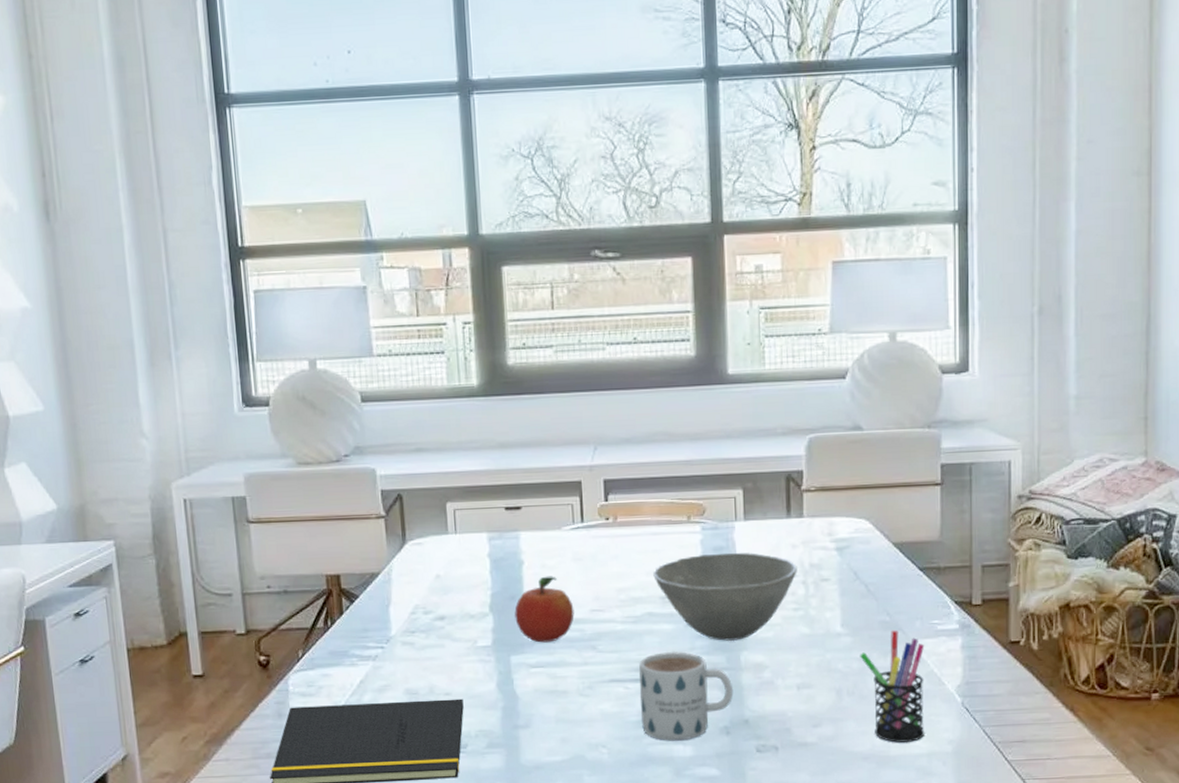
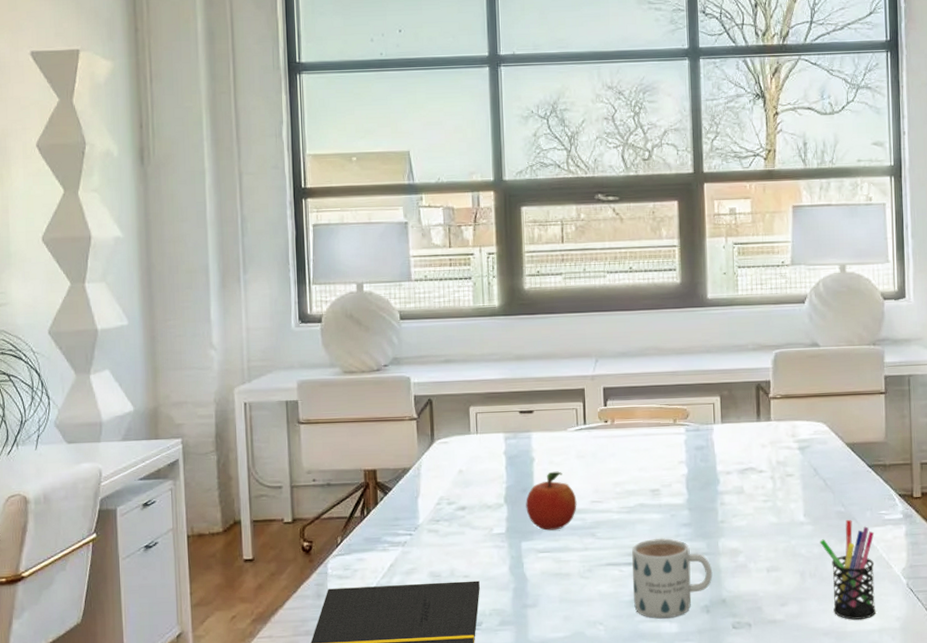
bowl: present [653,552,797,641] -> none [644,451,766,529]

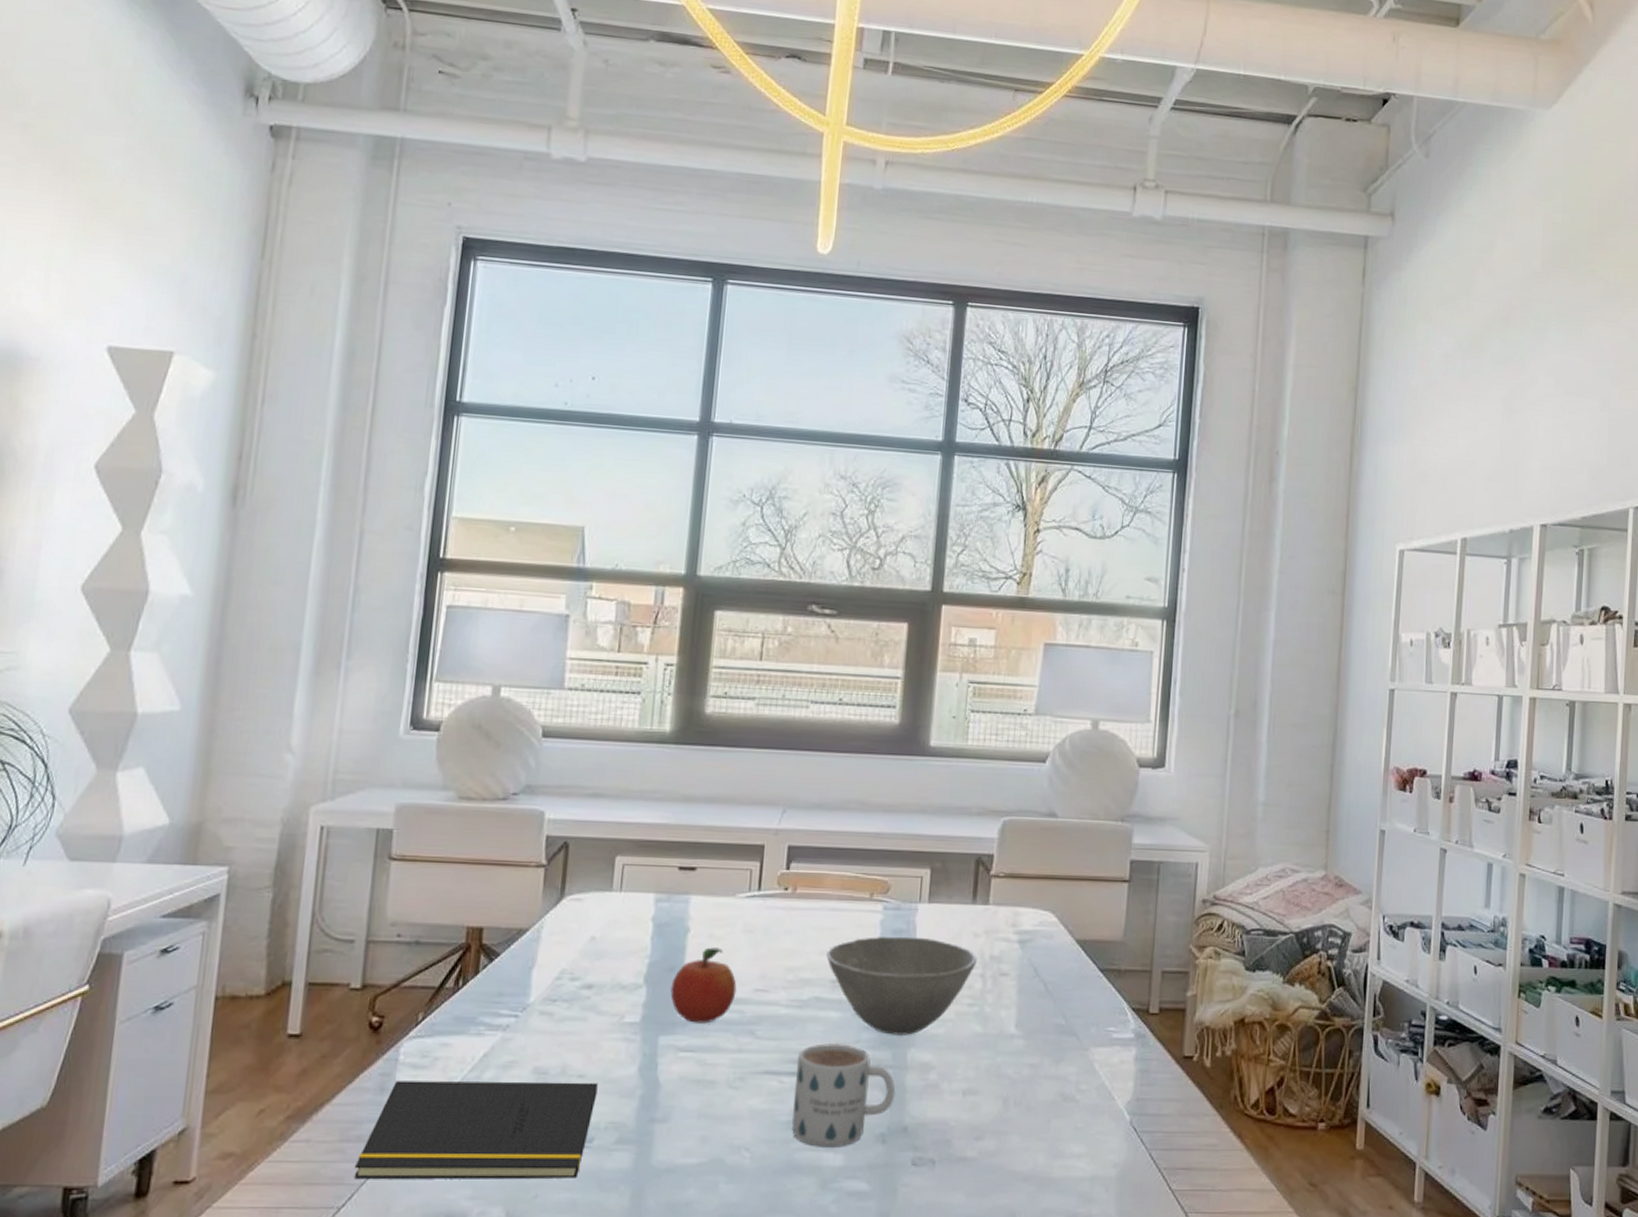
bowl: none [644,451,766,529] -> present [826,936,977,1035]
pen holder: present [820,519,877,620] -> none [1031,1035,1098,1164]

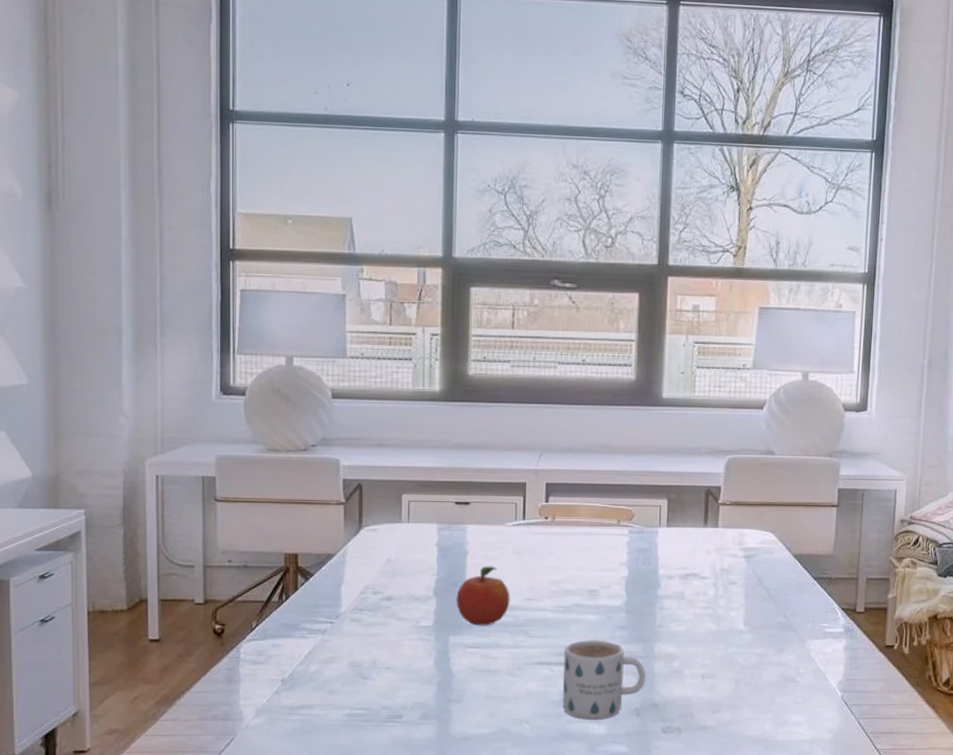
notepad: present [354,1081,598,1180] -> none [215,673,402,747]
bowl: present [826,936,977,1035] -> none [583,554,710,633]

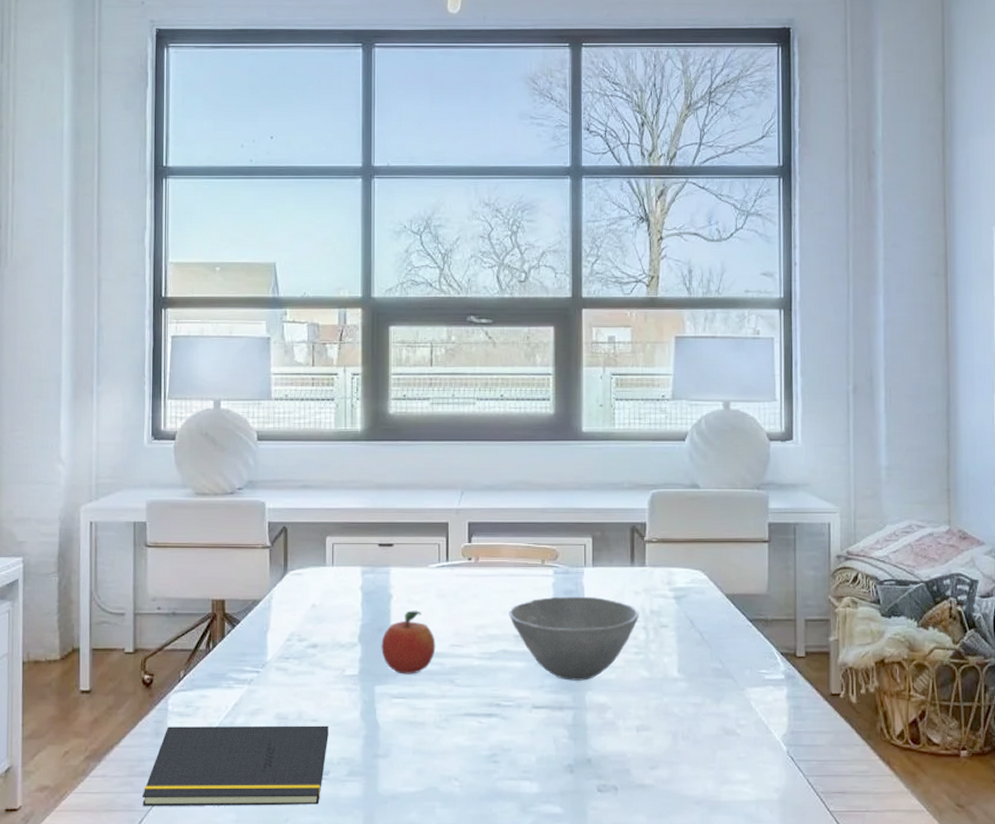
notepad: none [215,673,402,747] -> present [142,725,329,806]
mug: present [563,640,646,720] -> none [492,689,578,777]
bowl: none [583,554,710,633] -> present [509,596,639,681]

